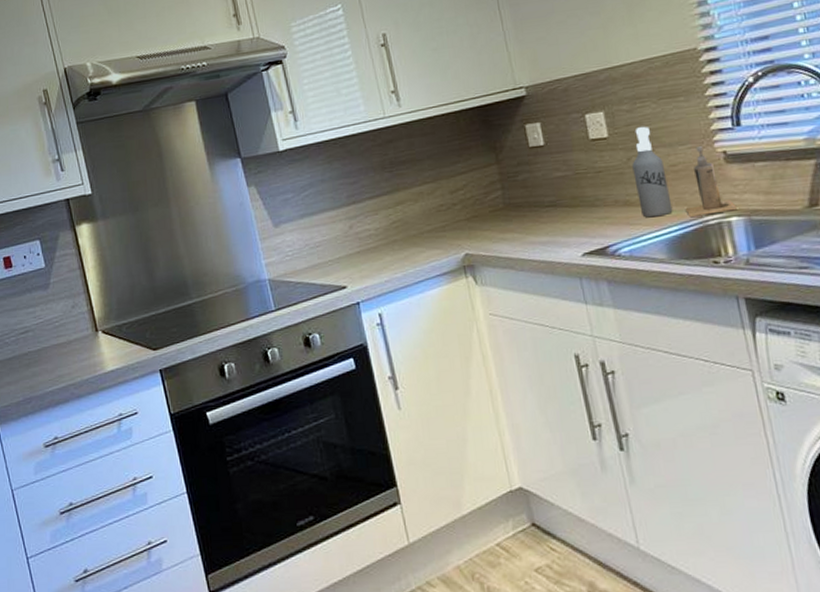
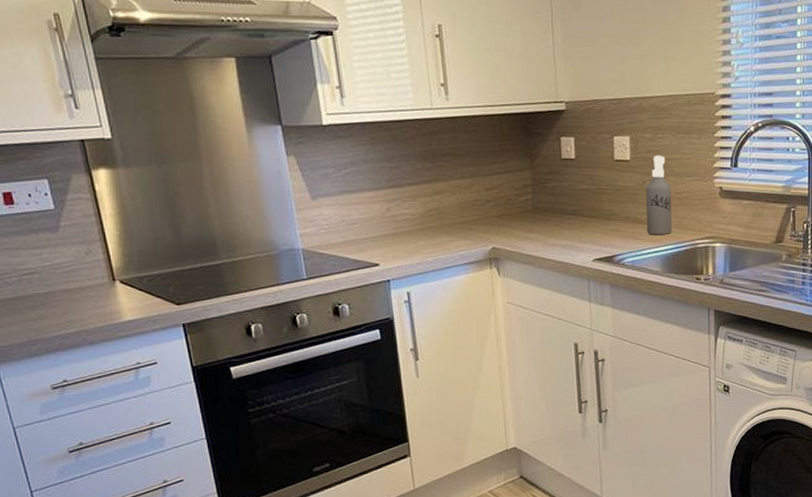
soap dispenser: present [685,145,737,217] -> none [682,179,722,239]

